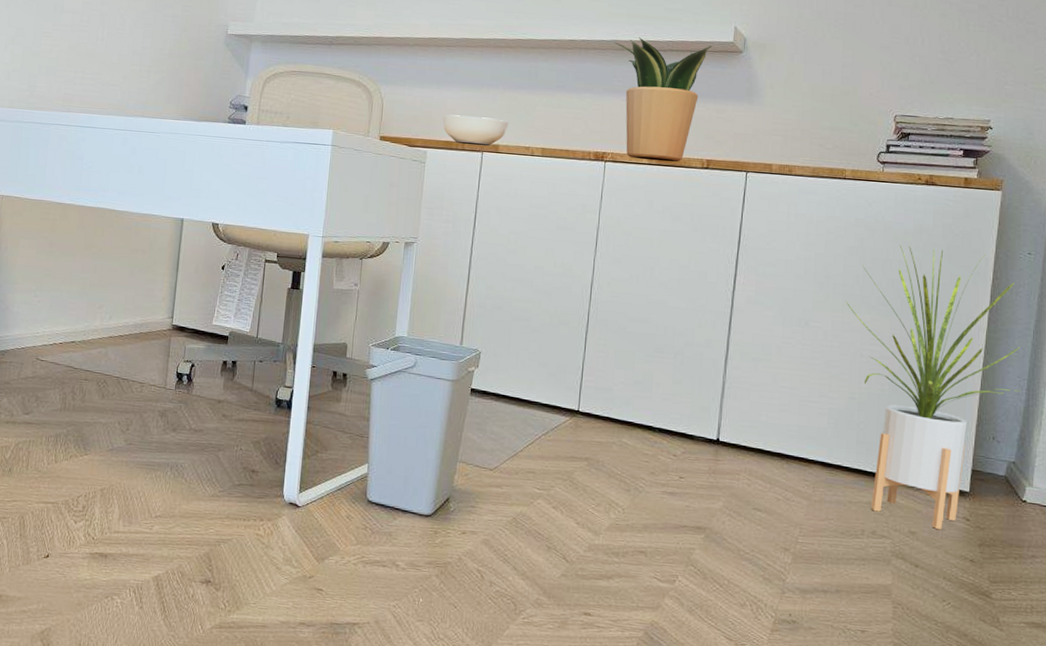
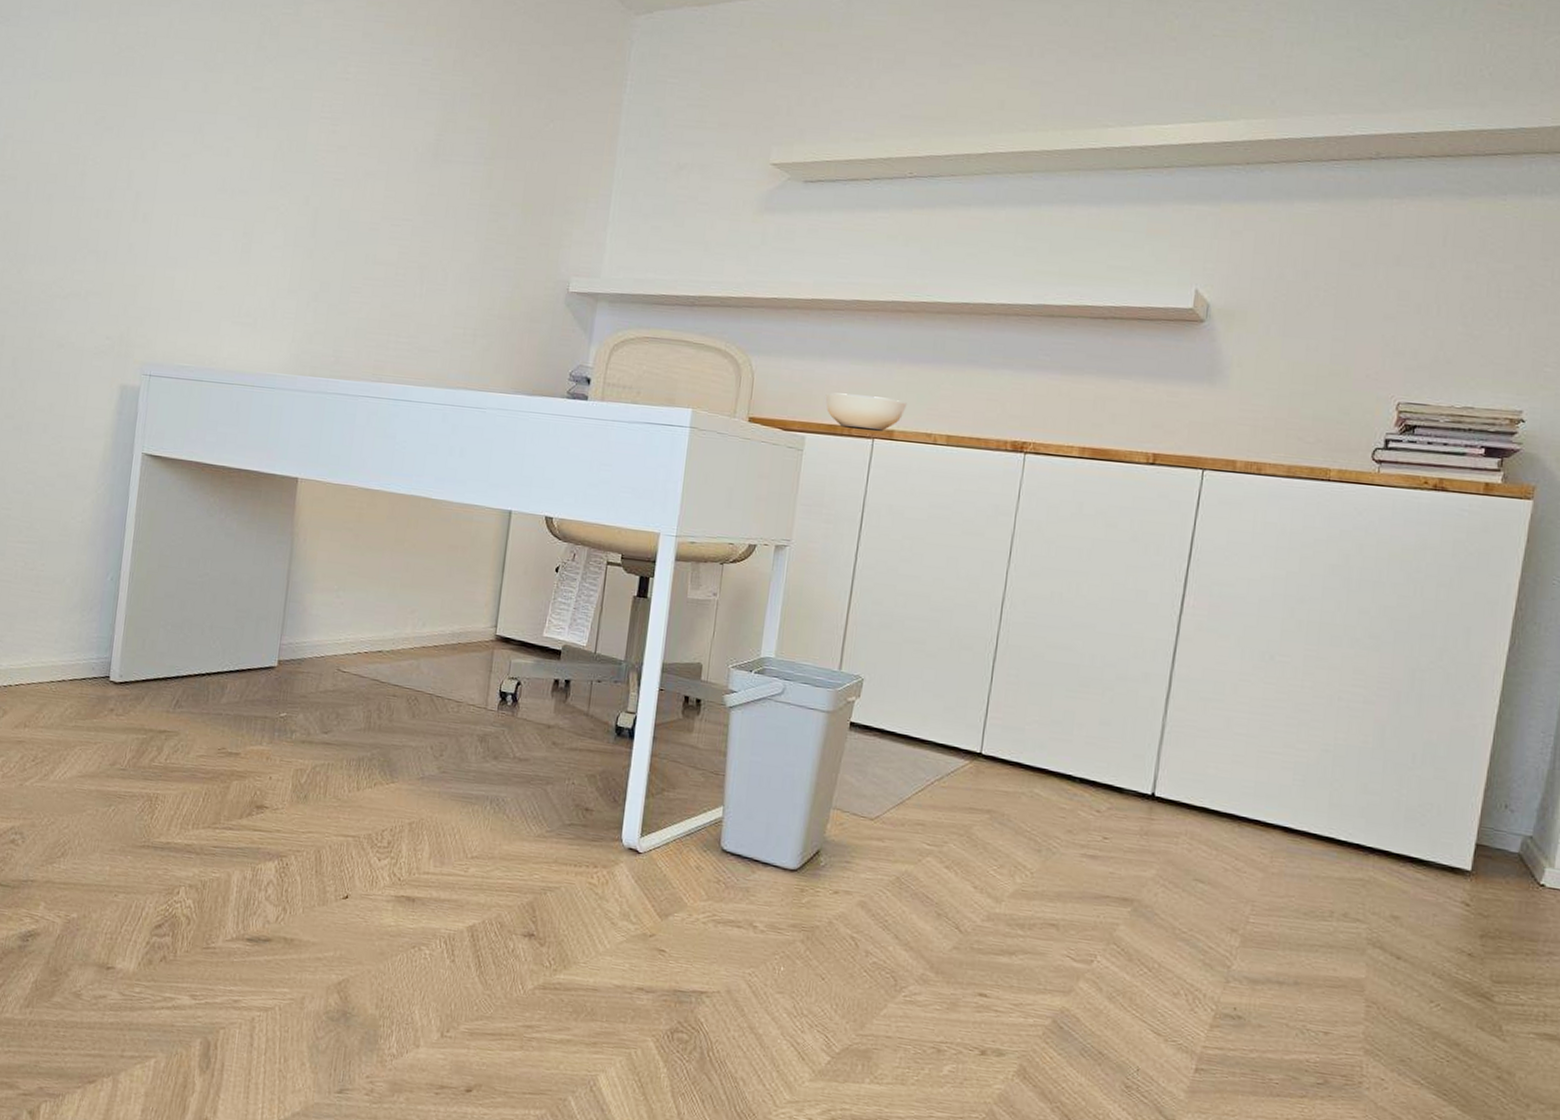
potted plant: present [614,37,712,162] -> none [1042,301,1165,456]
house plant: present [844,244,1020,529] -> none [1321,563,1547,915]

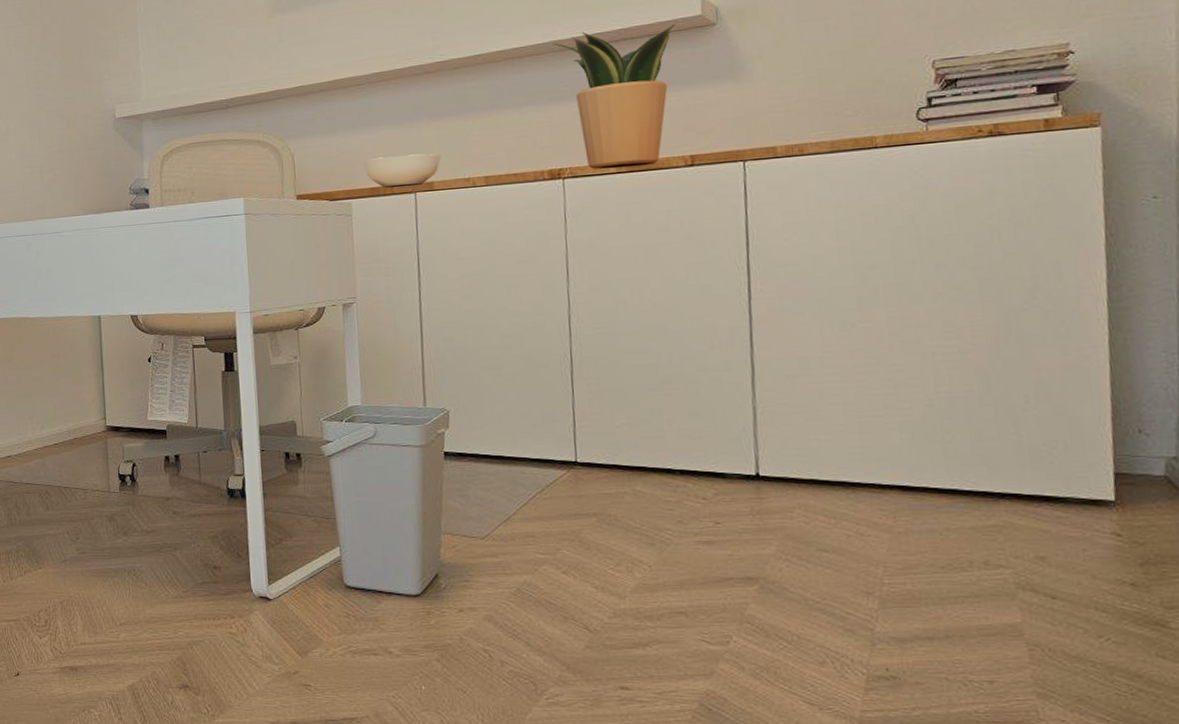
potted plant: none [1042,301,1165,456] -> present [552,24,675,170]

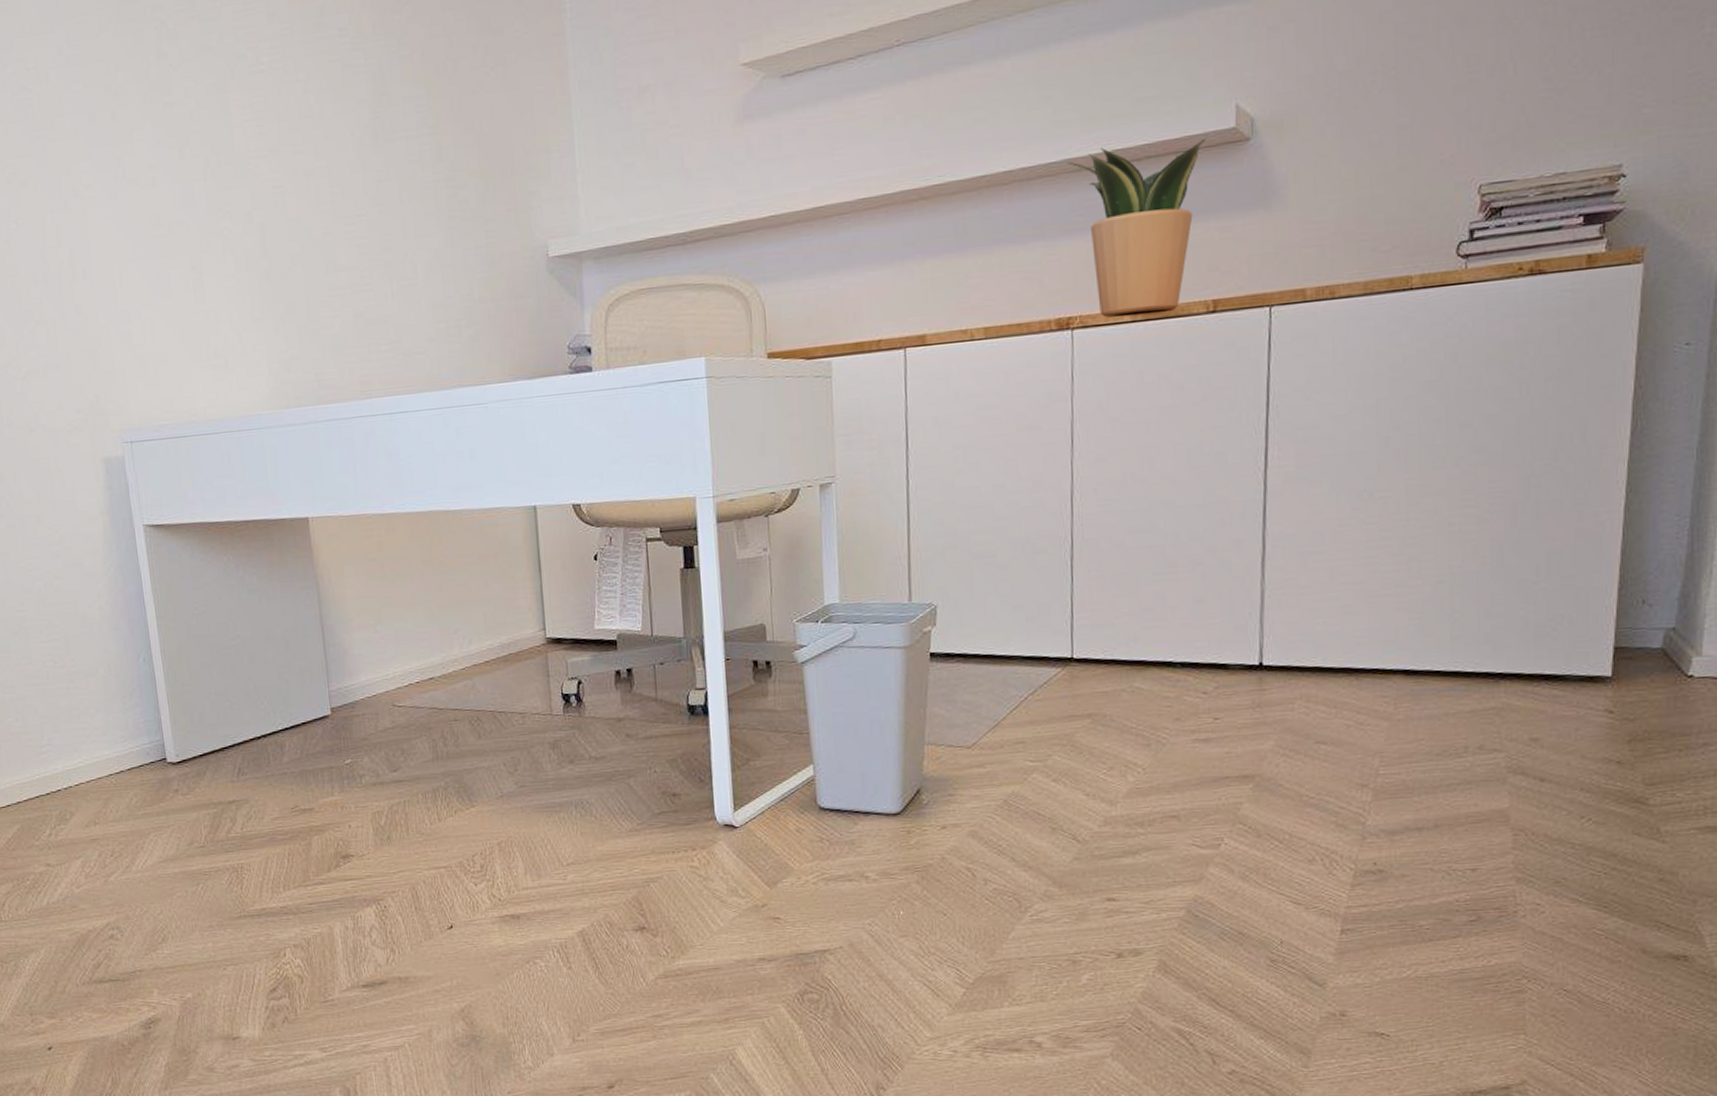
bowl: present [363,154,441,188] -> none [845,300,935,343]

